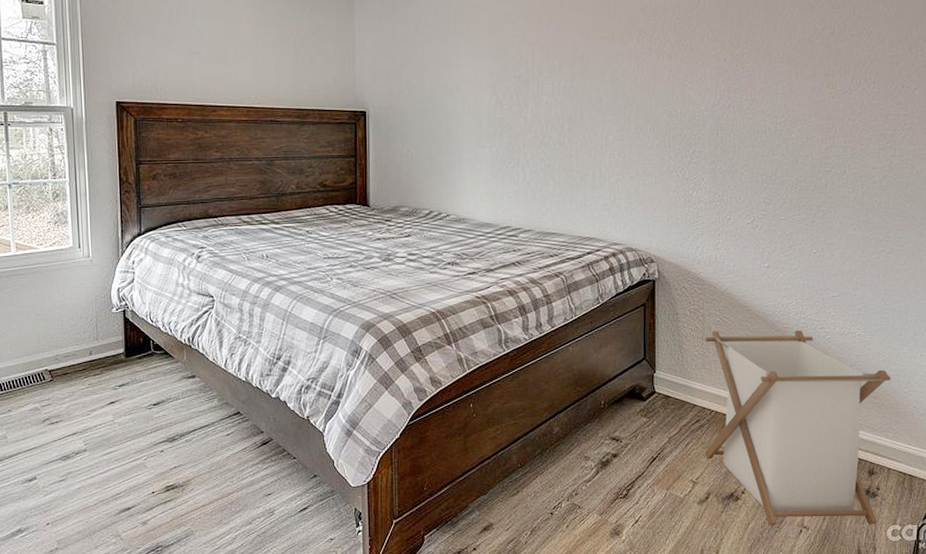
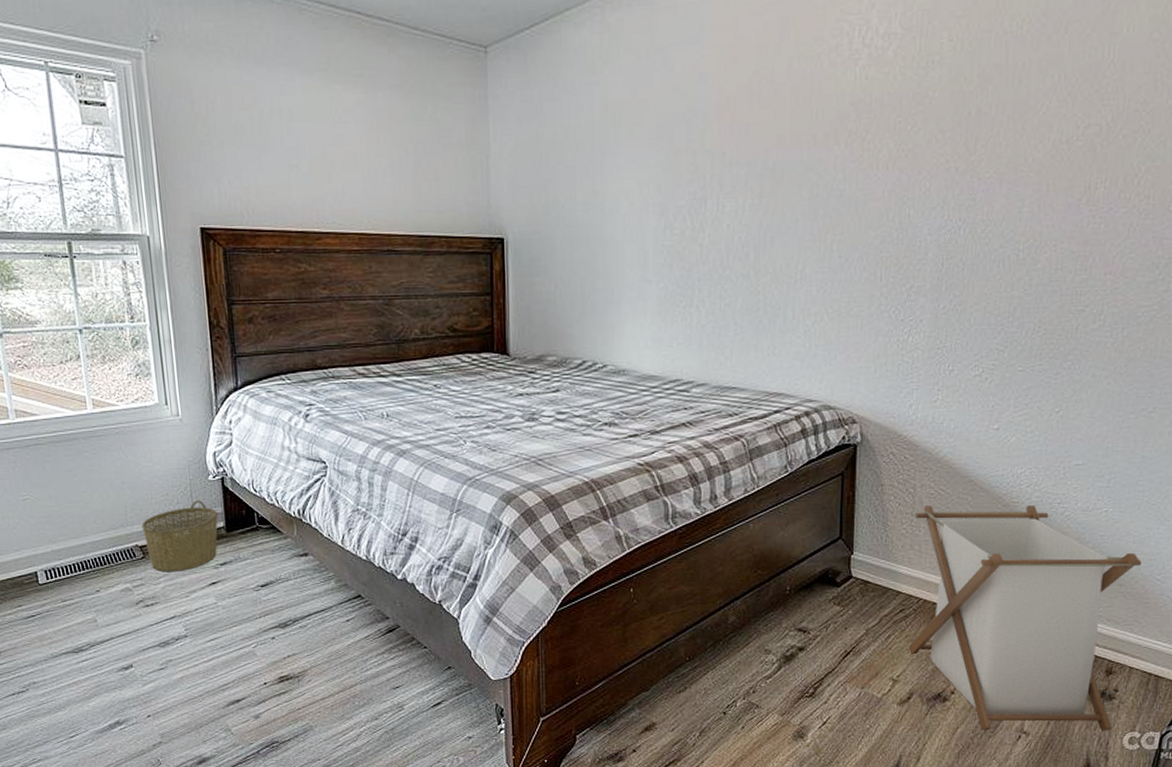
basket: none [52,330,119,394] -> present [141,500,218,573]

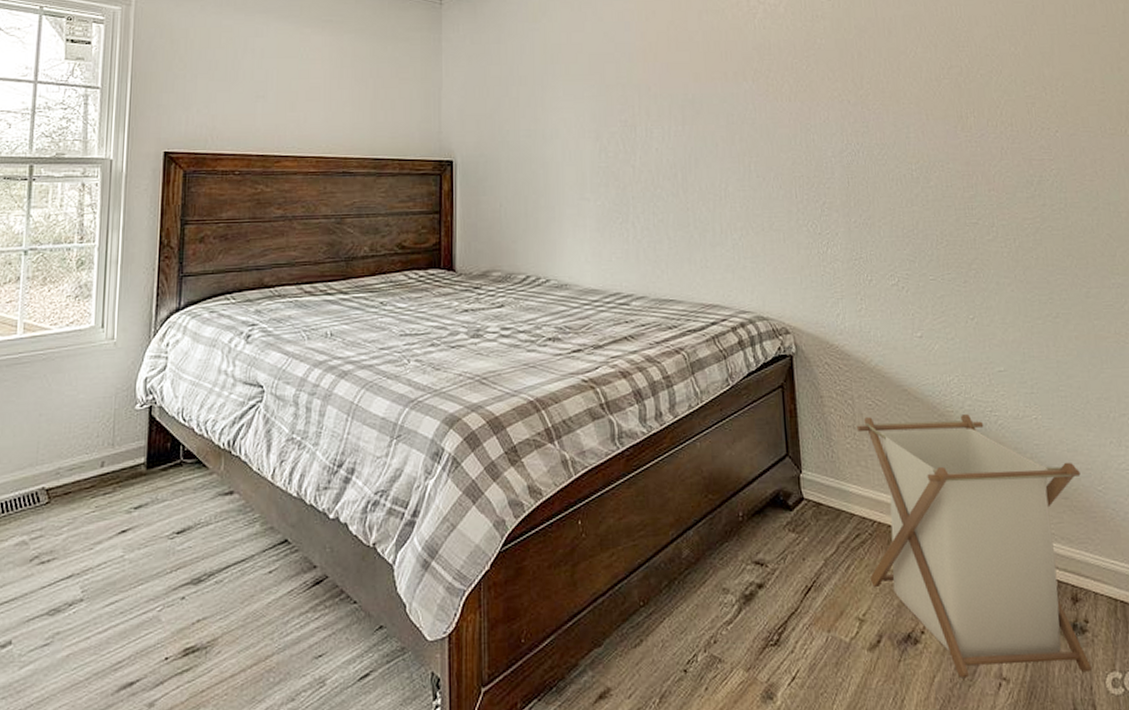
basket: present [141,500,218,573] -> none [52,433,140,520]

